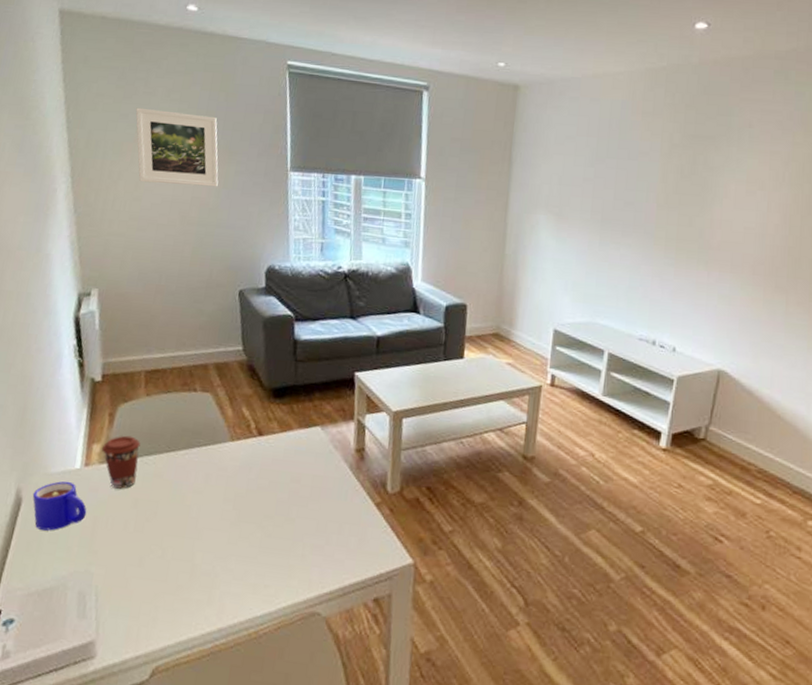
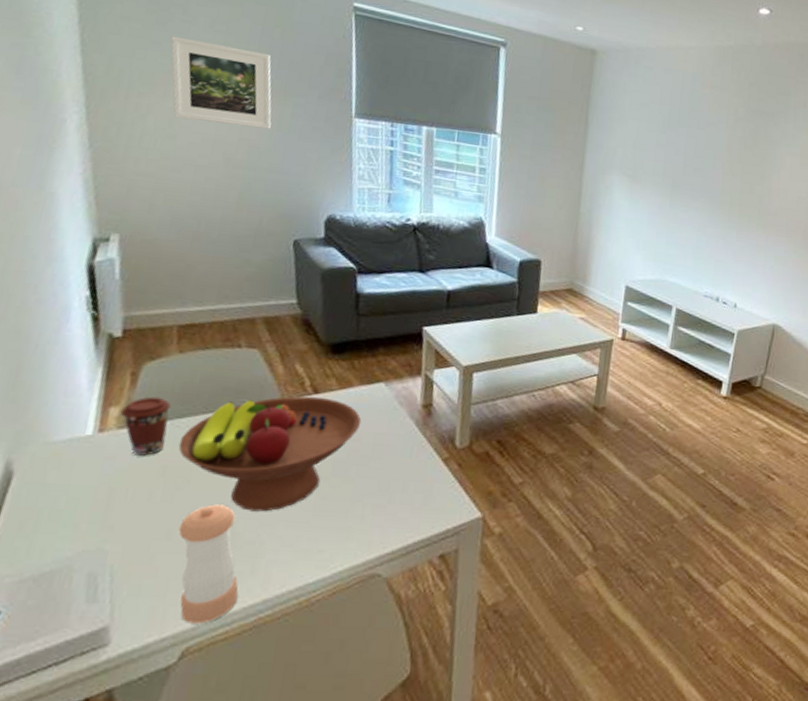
mug: present [32,481,87,531] -> none [27,449,101,507]
fruit bowl: none [147,437,301,546] -> present [178,396,362,512]
pepper shaker: none [148,536,198,646] -> present [178,504,238,624]

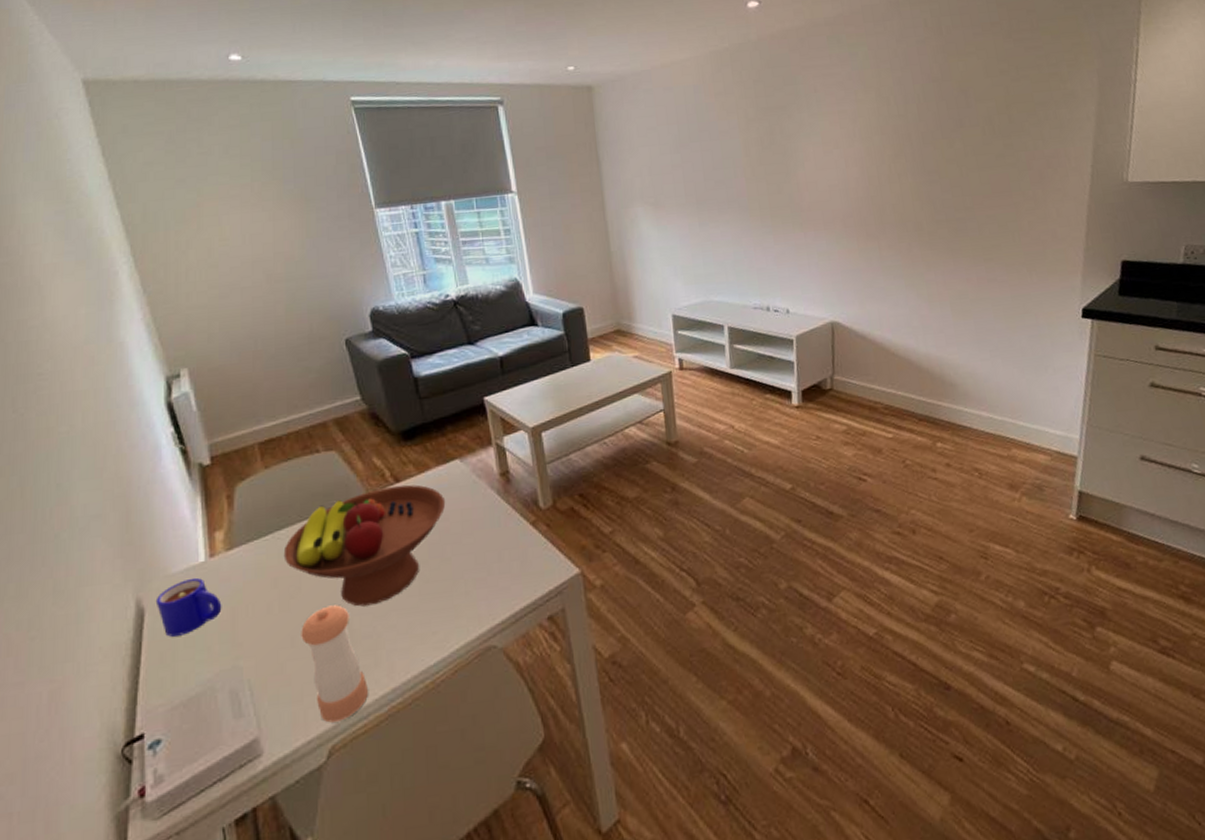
mug: none [27,449,101,507] -> present [155,577,222,637]
coffee cup: present [120,396,171,456] -> none [225,514,270,573]
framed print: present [171,36,272,129] -> none [193,166,300,248]

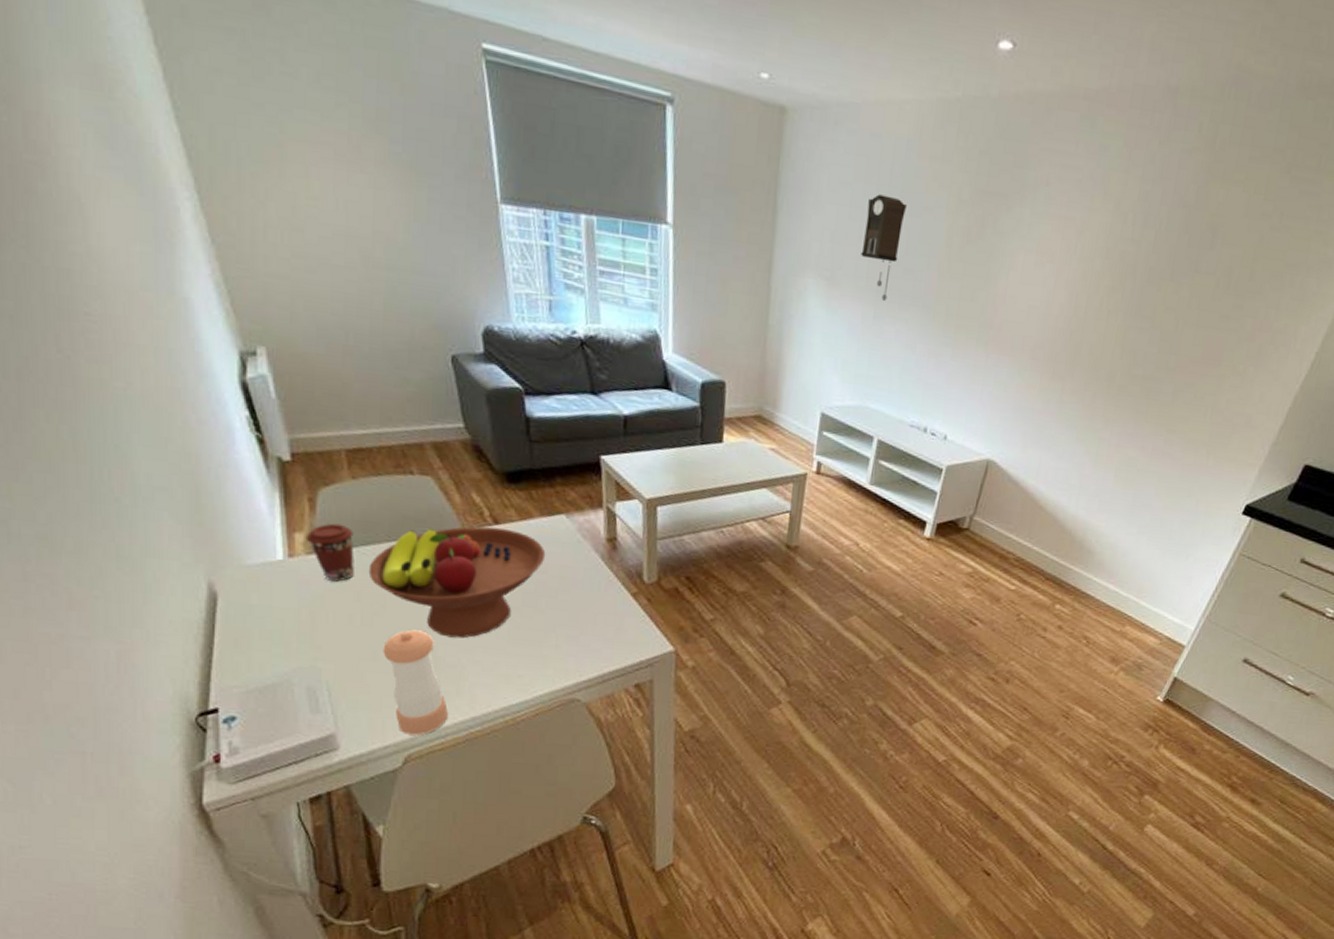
mug: present [155,577,222,637] -> none [229,573,301,627]
coffee cup: none [225,514,270,573] -> present [305,523,354,582]
pendulum clock: none [673,129,709,210] -> present [861,194,908,301]

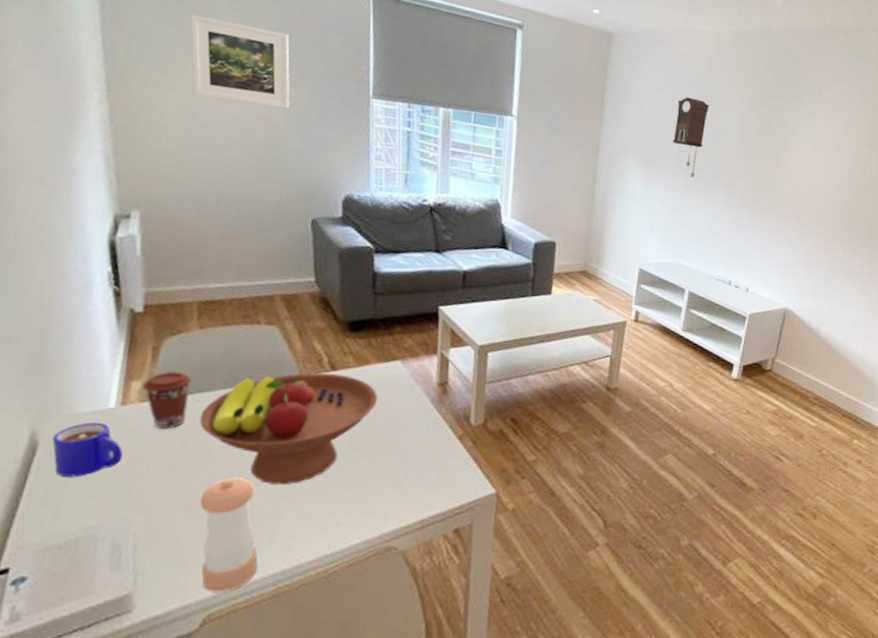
mug: none [229,573,301,627] -> present [52,422,123,477]
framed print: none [274,94,406,219] -> present [190,14,290,109]

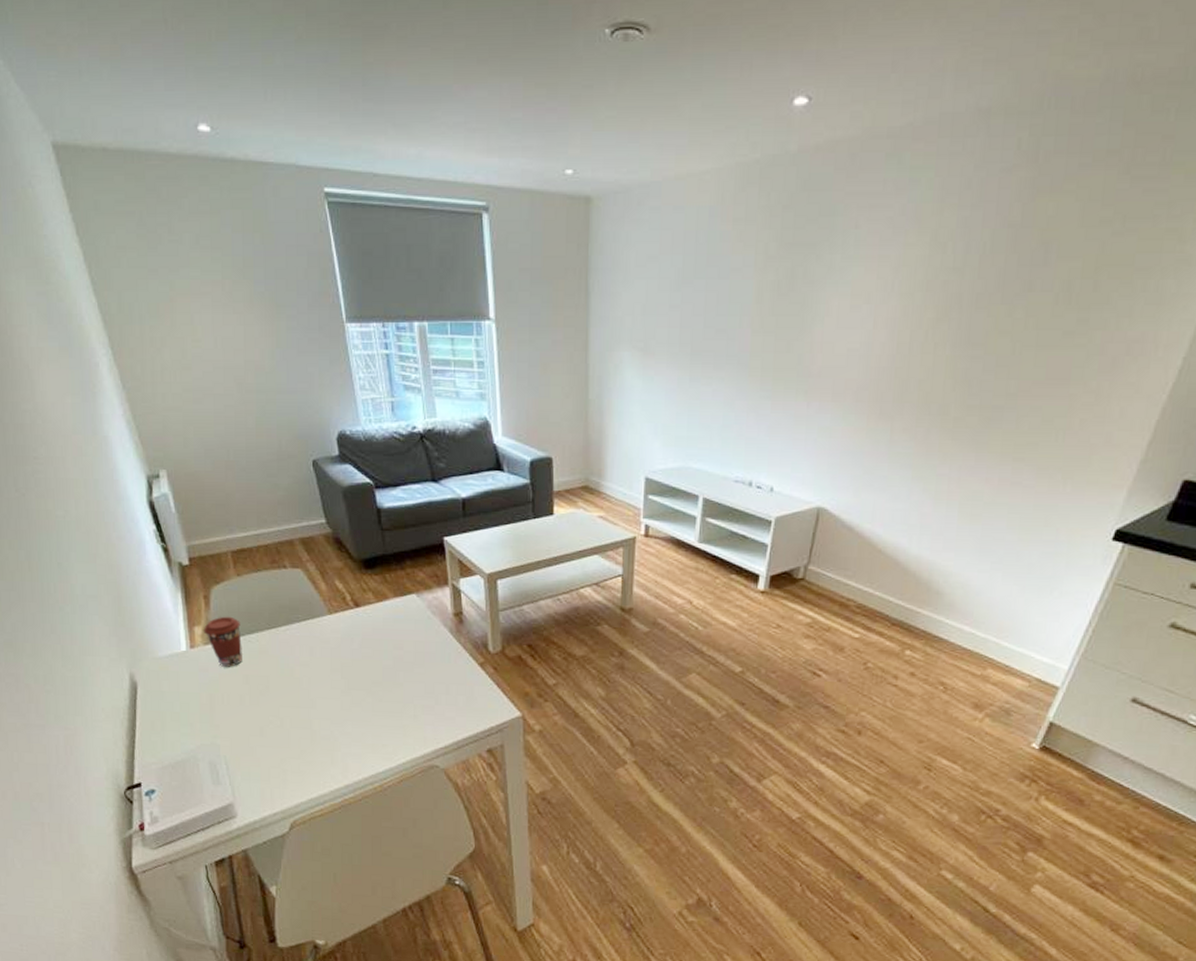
mug: present [52,422,123,477] -> none [146,663,202,710]
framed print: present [190,14,290,109] -> none [165,260,270,348]
fruit bowl: present [199,372,378,485] -> none [254,609,401,713]
pepper shaker: present [199,477,258,593] -> none [268,707,325,803]
pendulum clock: present [672,97,710,178] -> none [672,263,715,363]

